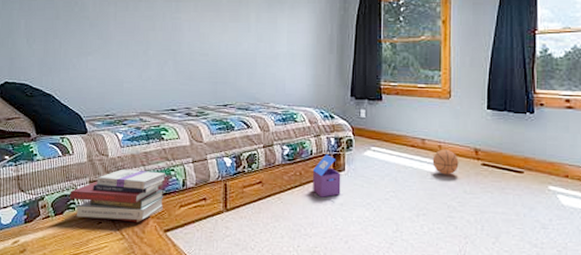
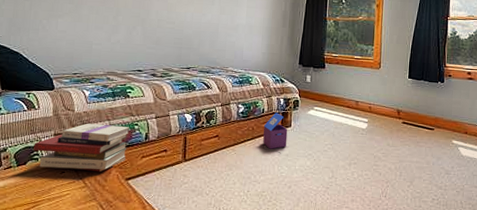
basketball: present [432,149,459,175] -> none [363,109,385,131]

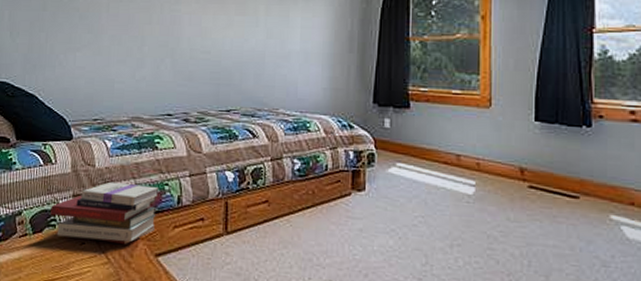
toy box: present [263,112,288,154] -> none [327,170,361,228]

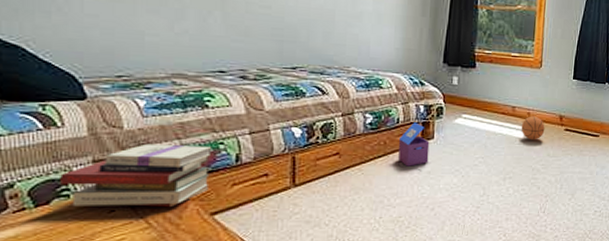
toy box: none [327,170,361,228] -> present [398,122,430,172]
basketball: none [469,167,501,199] -> present [521,116,545,140]

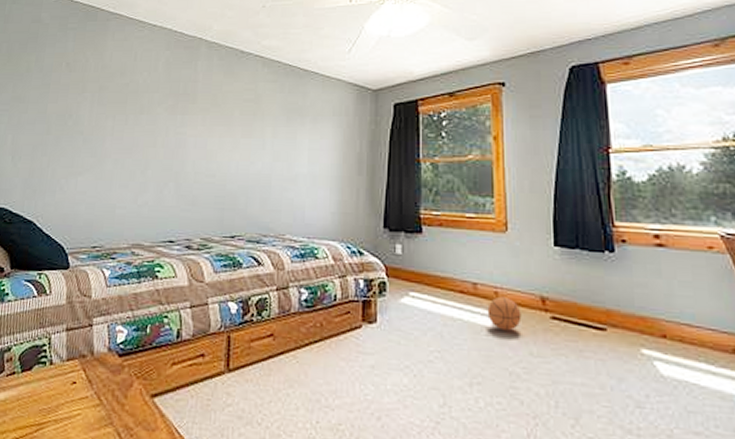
books: present [60,143,212,208] -> none [41,314,158,385]
toy box: present [398,122,430,172] -> none [336,300,372,365]

